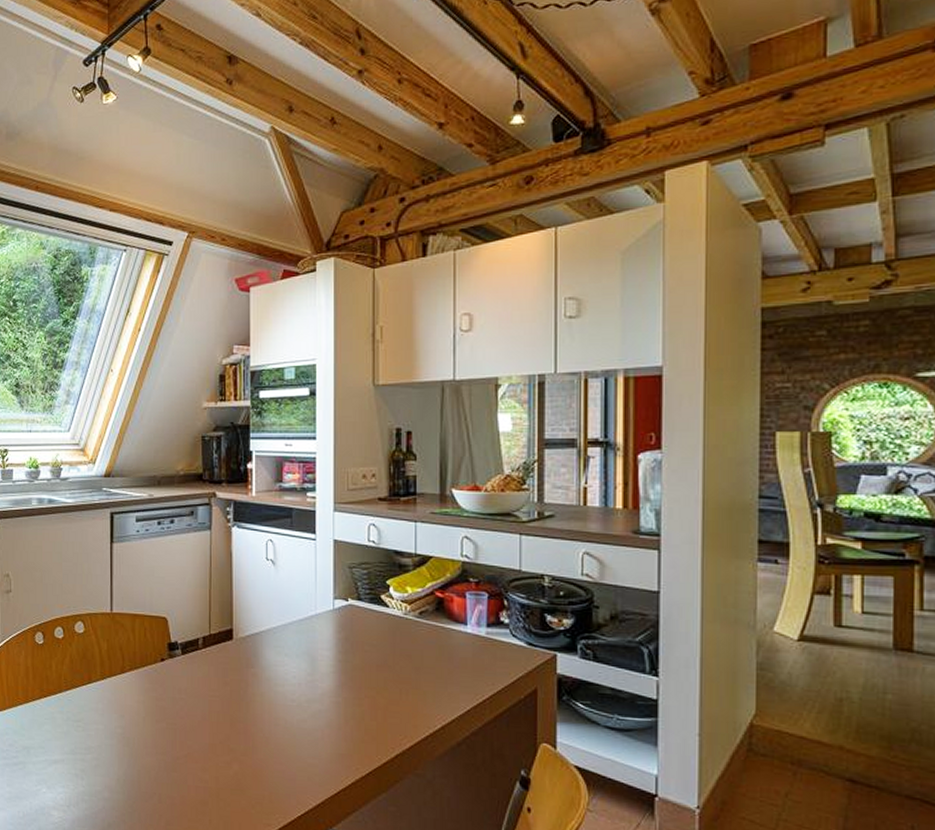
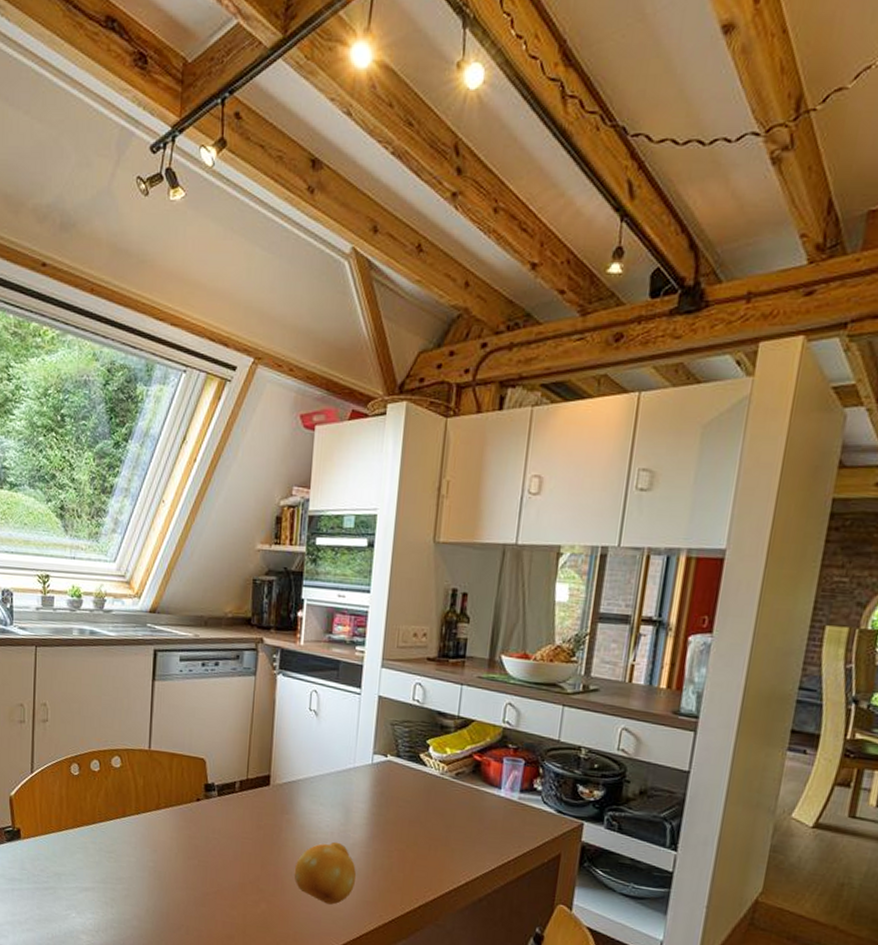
fruit: none [264,693,329,761] -> present [294,842,357,905]

